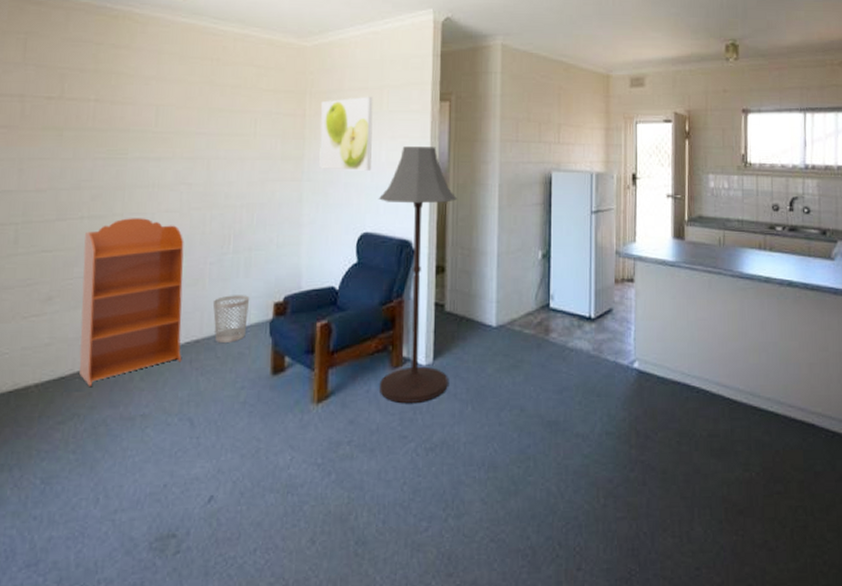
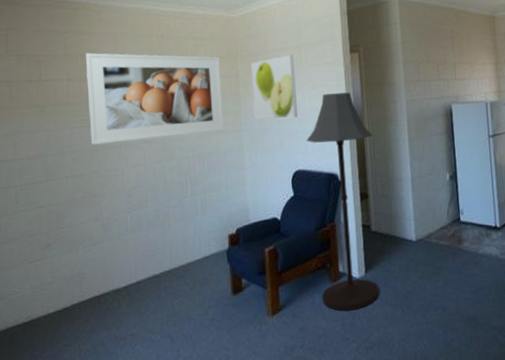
bookcase: present [79,218,184,386] -> none [71,173,159,314]
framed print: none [116,71,285,182] -> present [85,53,225,145]
wastebasket: present [212,295,250,342] -> none [178,230,209,271]

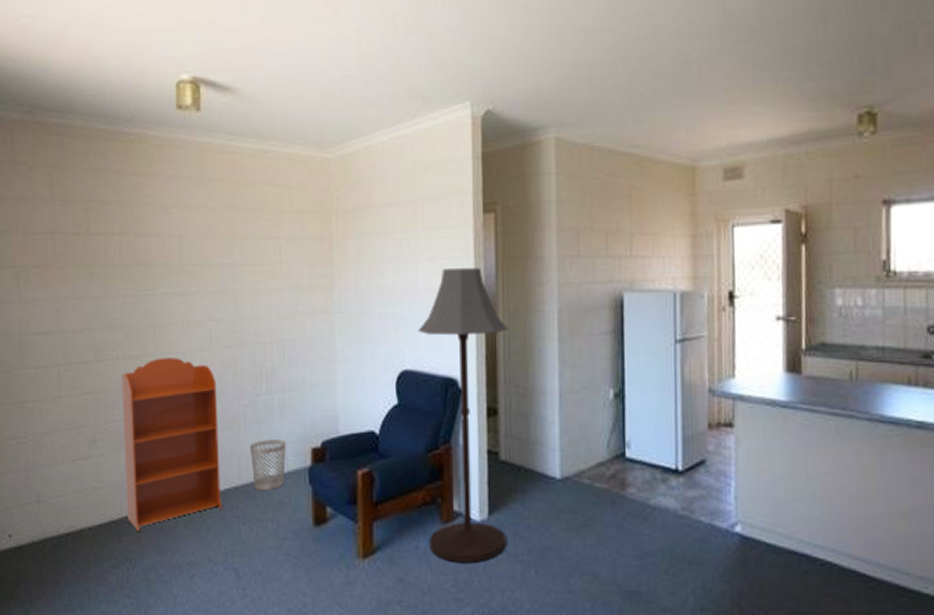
bookcase: none [71,173,159,314] -> present [122,358,223,531]
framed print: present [85,53,225,145] -> none [142,200,312,319]
wastebasket: none [178,230,209,271] -> present [249,439,287,490]
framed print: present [250,54,298,120] -> none [348,211,408,299]

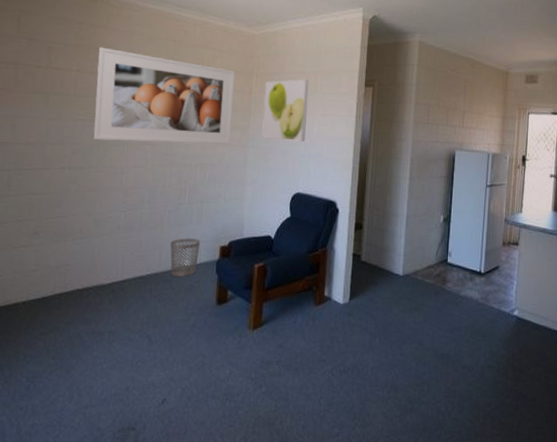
bookcase: present [122,358,223,531] -> none [59,170,148,306]
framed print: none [142,200,312,319] -> present [93,47,236,145]
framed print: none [348,211,408,299] -> present [262,79,309,142]
floor lamp: present [417,268,508,563] -> none [304,123,375,334]

